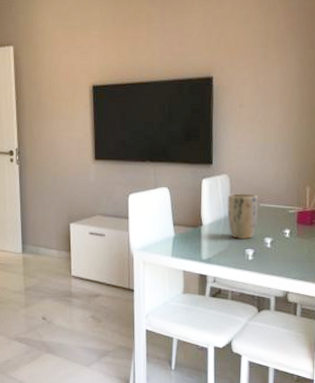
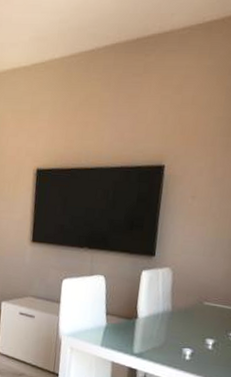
plant pot: present [227,193,259,239] -> none [166,288,203,338]

